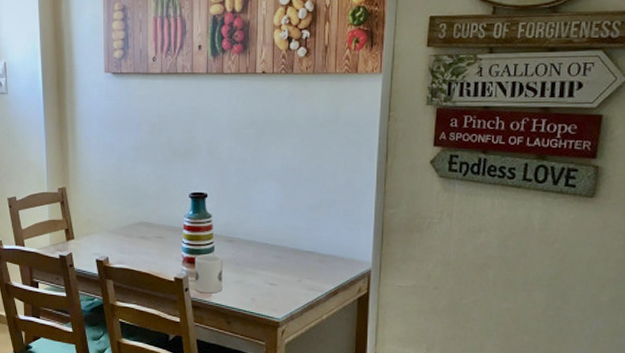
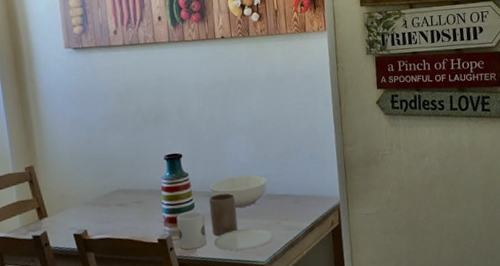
cup: none [229,240,256,285] -> present [208,192,238,236]
plate: none [230,280,294,304] -> present [214,228,275,251]
bowl: none [232,224,293,258] -> present [209,175,268,208]

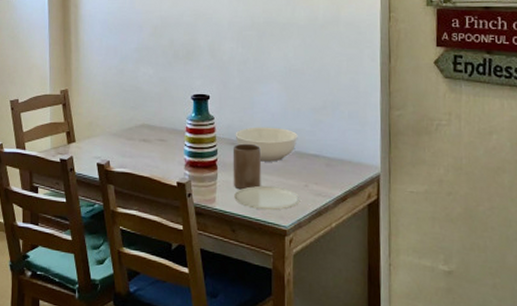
mug: present [176,210,207,250] -> none [197,158,227,199]

